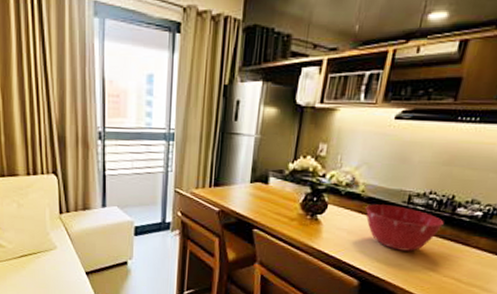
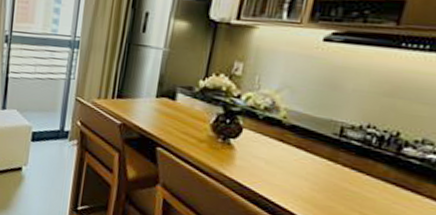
mixing bowl: present [365,204,444,251] -> none [287,132,387,193]

